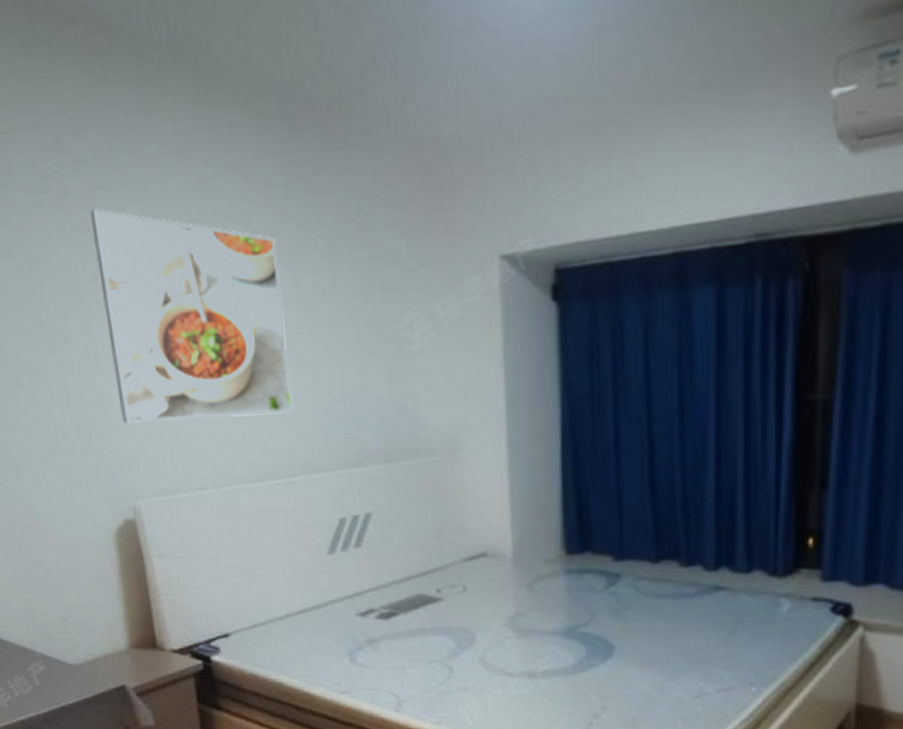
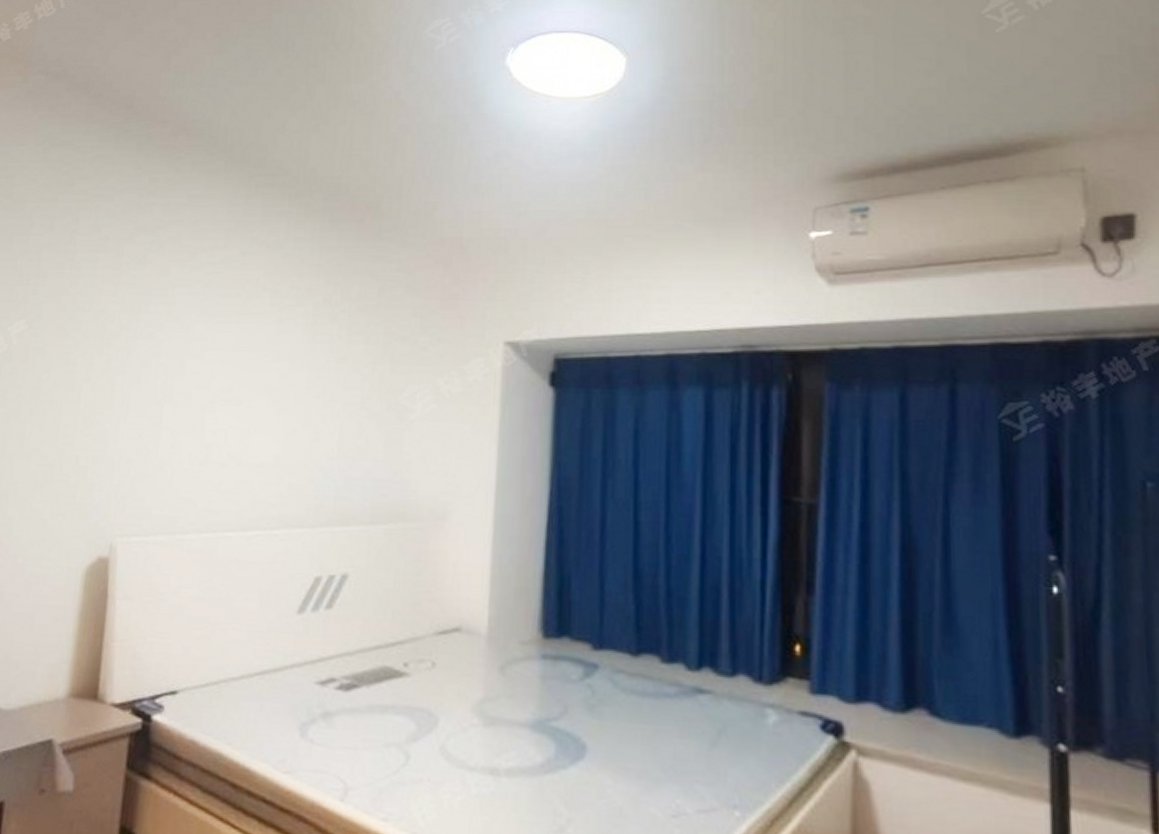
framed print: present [91,208,294,424] -> none [120,269,300,467]

